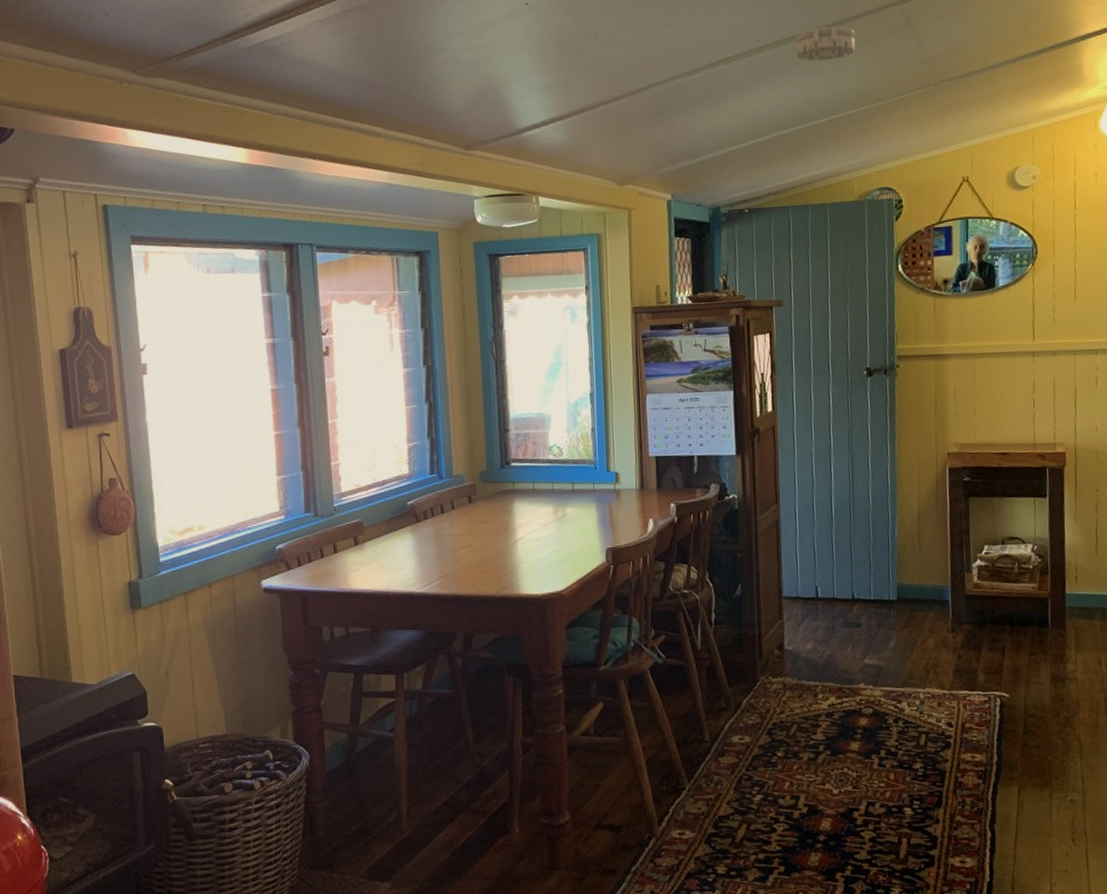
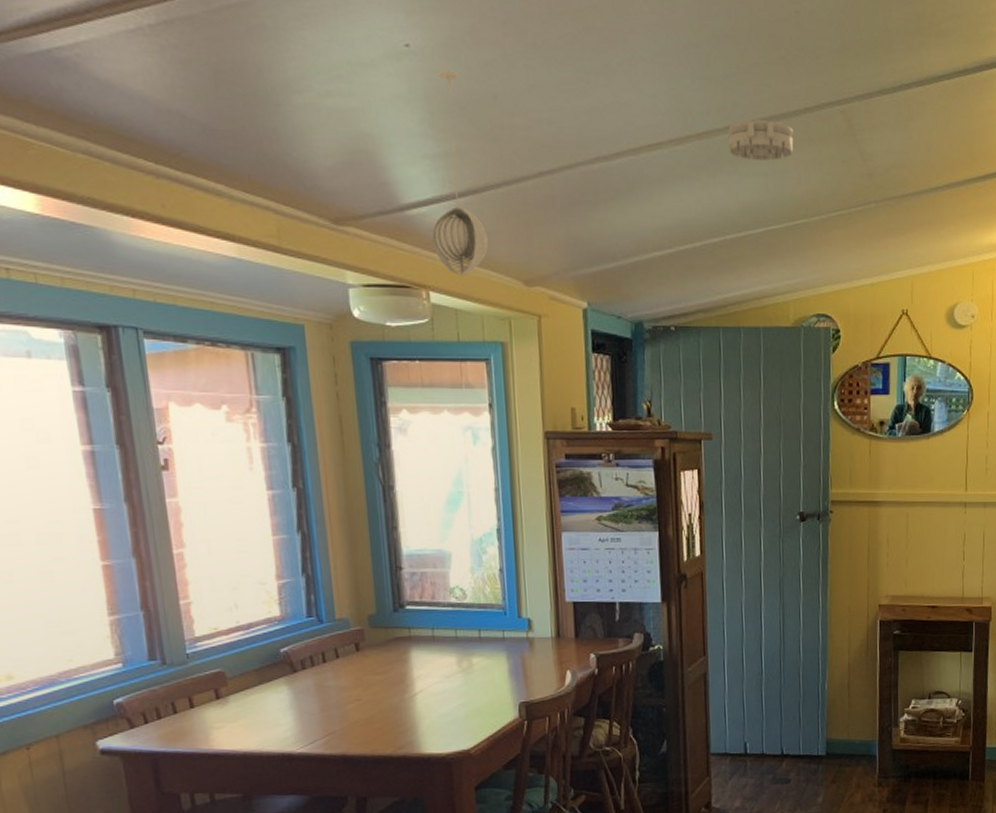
pendant light: none [541,19,588,182] -> present [431,70,489,277]

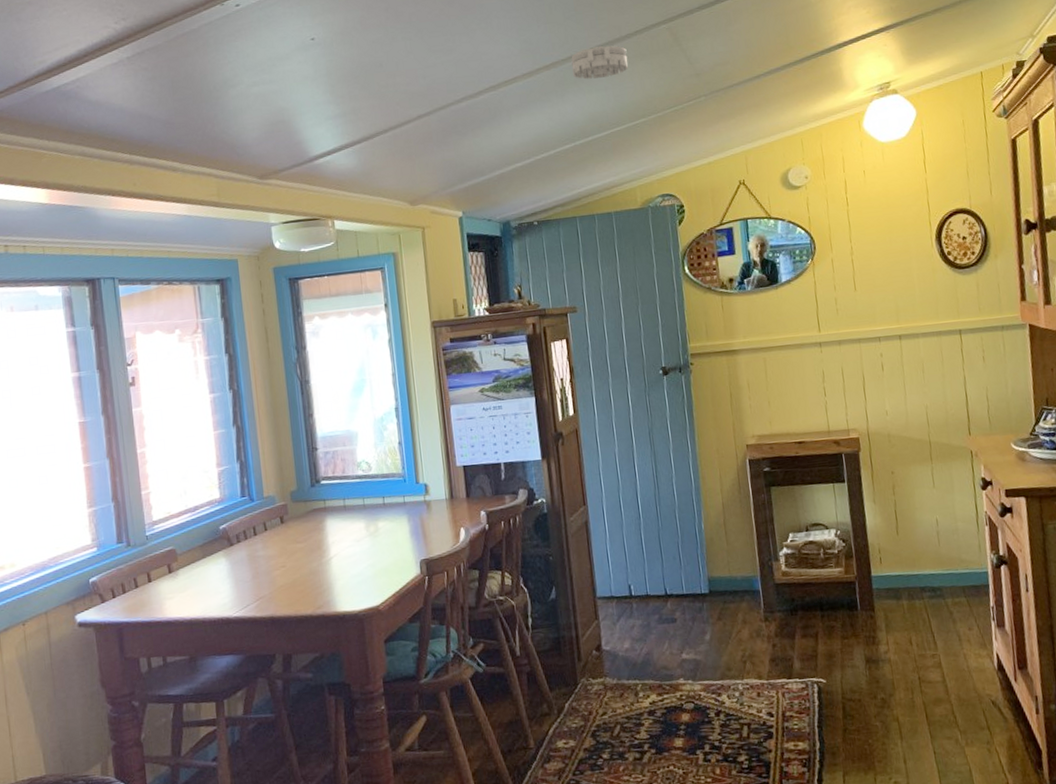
pendant light: present [431,70,489,277] -> none [334,51,380,205]

